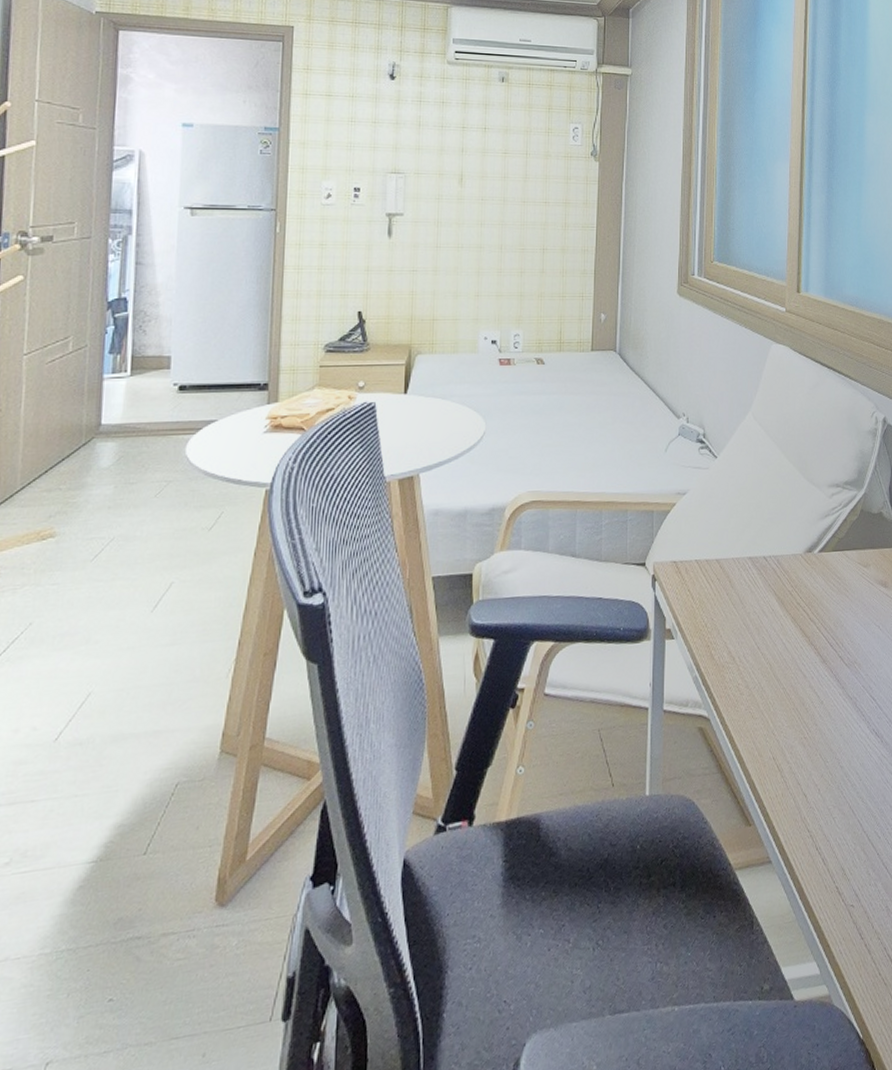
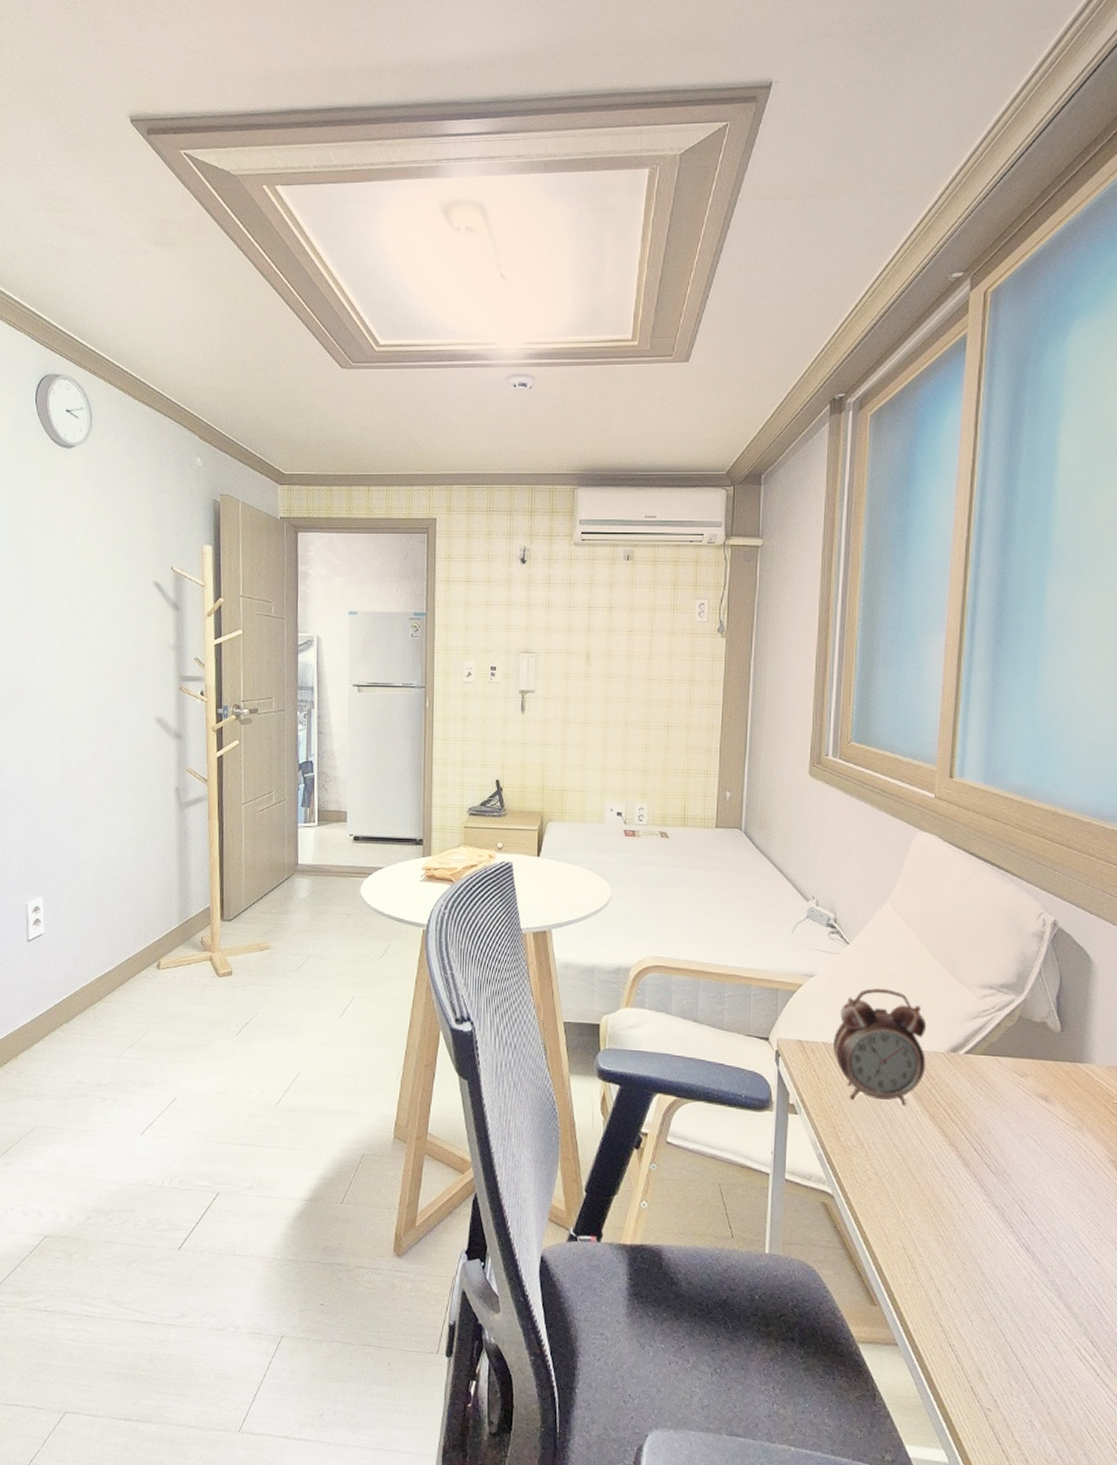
alarm clock: none [706,497,787,615] -> present [833,988,927,1106]

